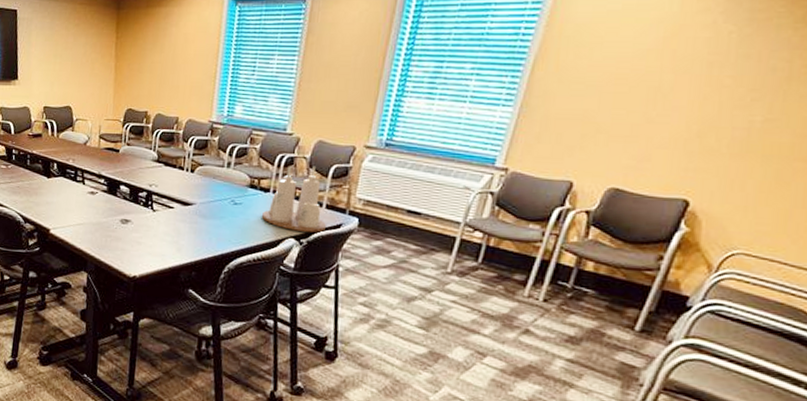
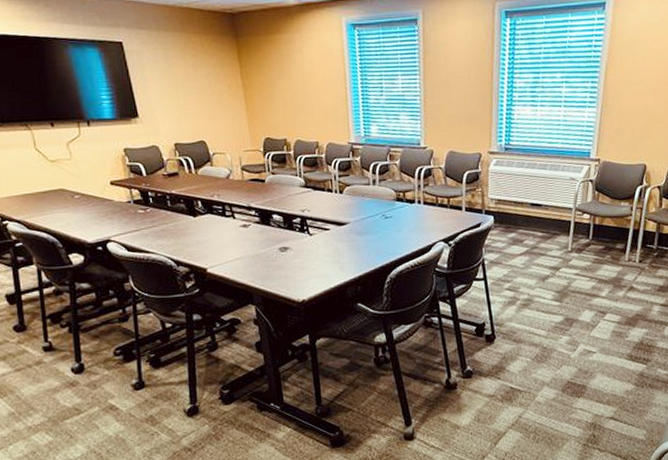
condiment set: present [261,166,326,233] -> none [411,174,468,235]

